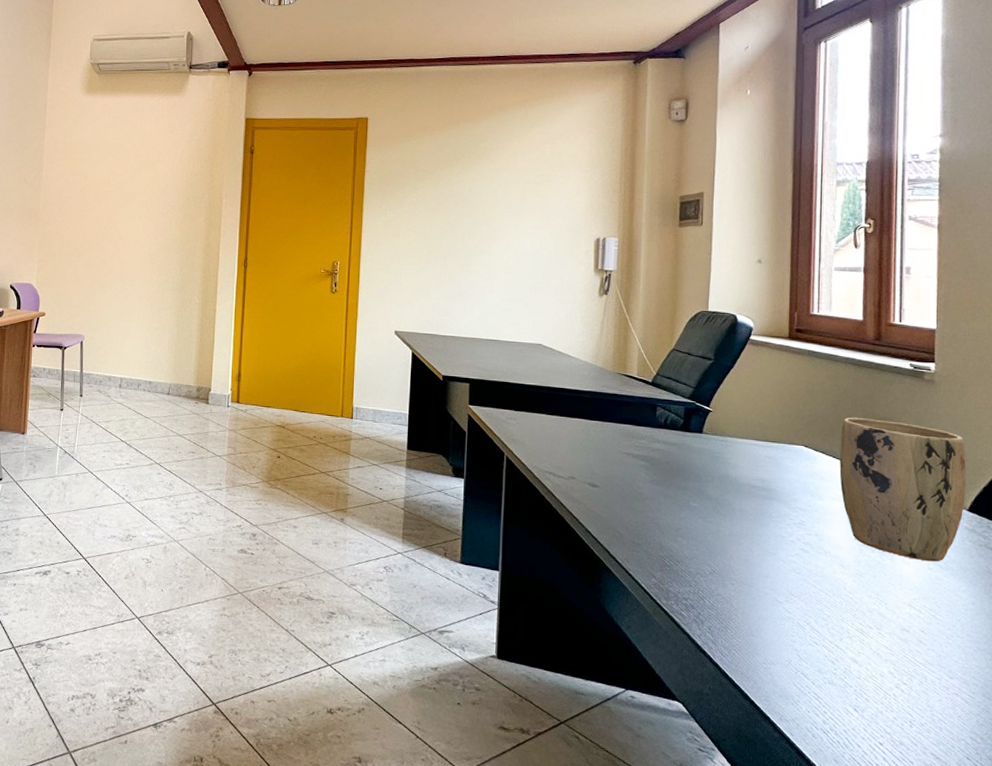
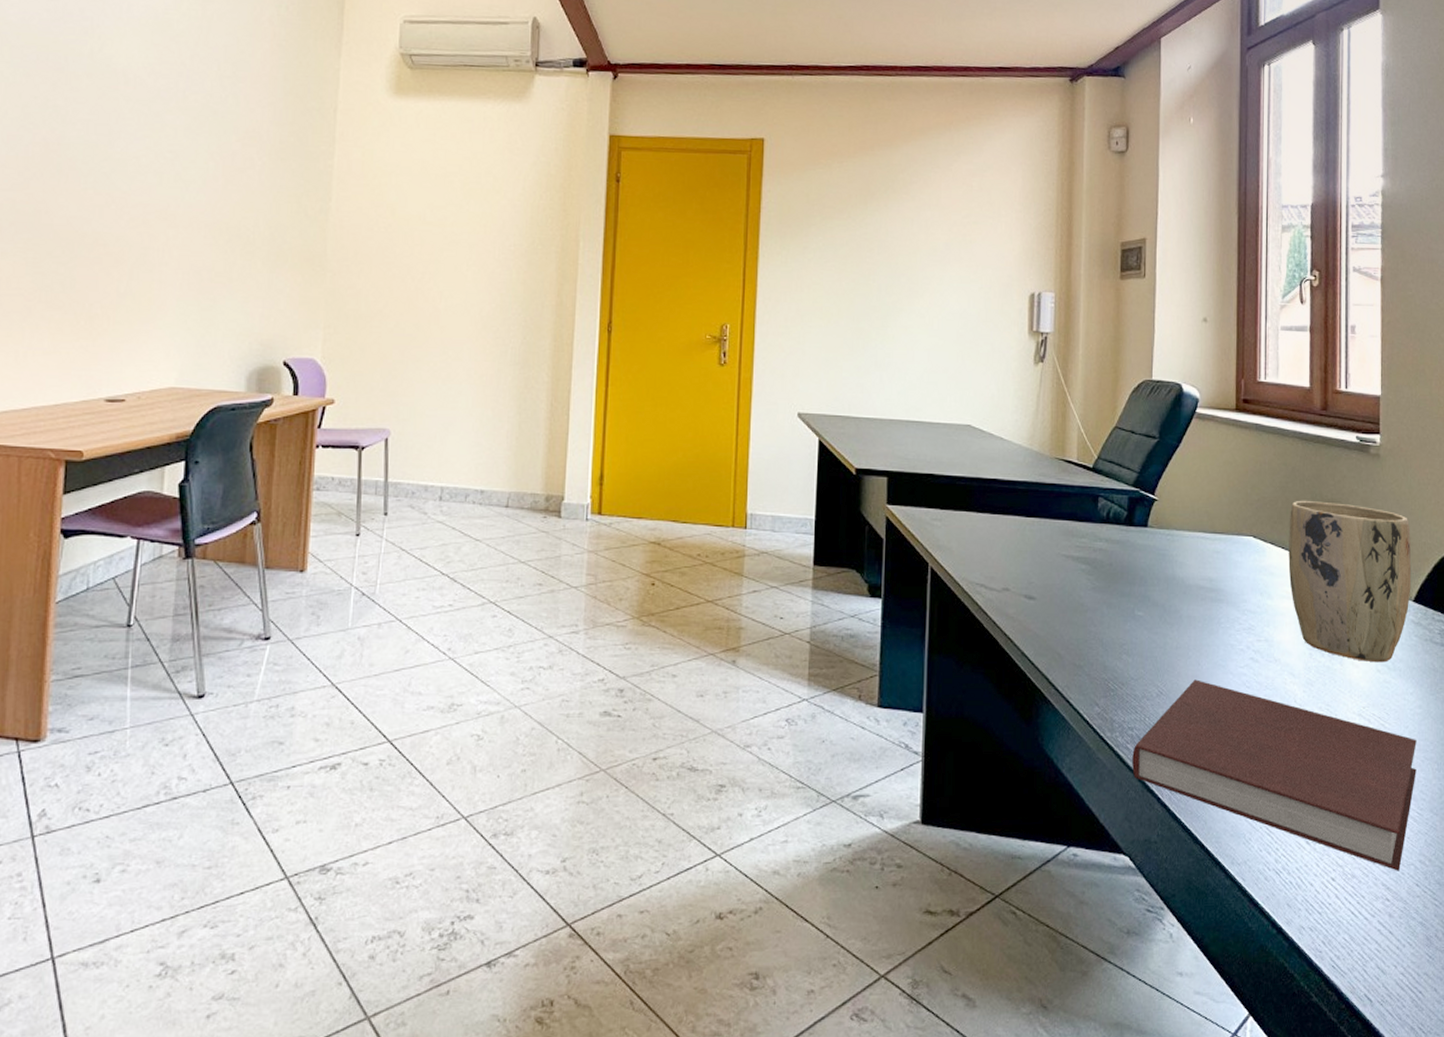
notebook: none [686,563,969,744] -> present [1132,679,1417,871]

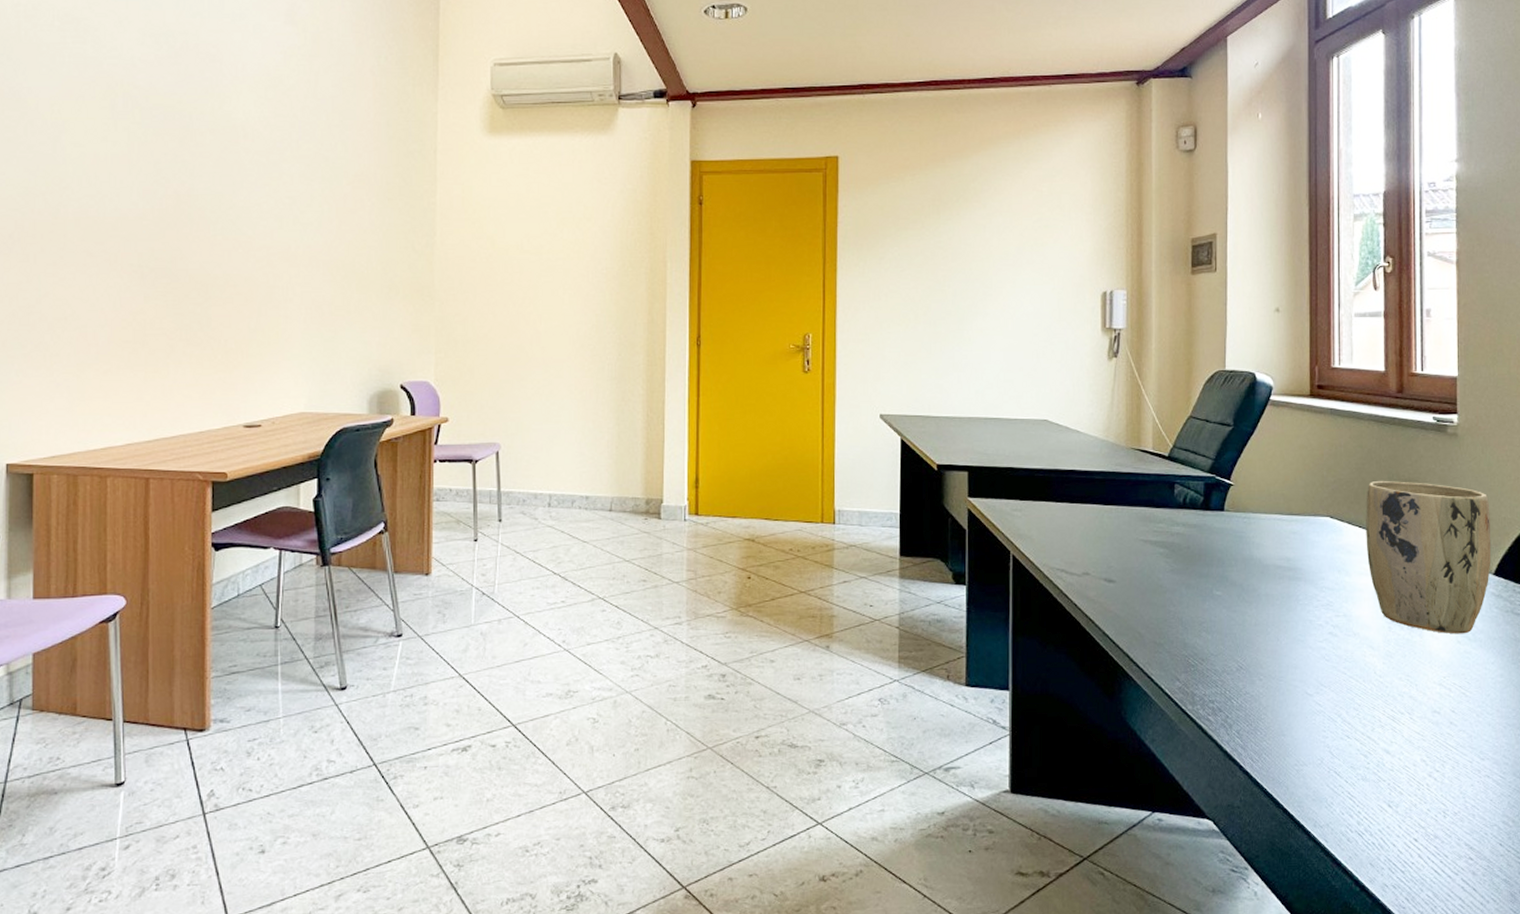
notebook: present [1132,679,1417,871] -> none [1214,654,1499,832]

